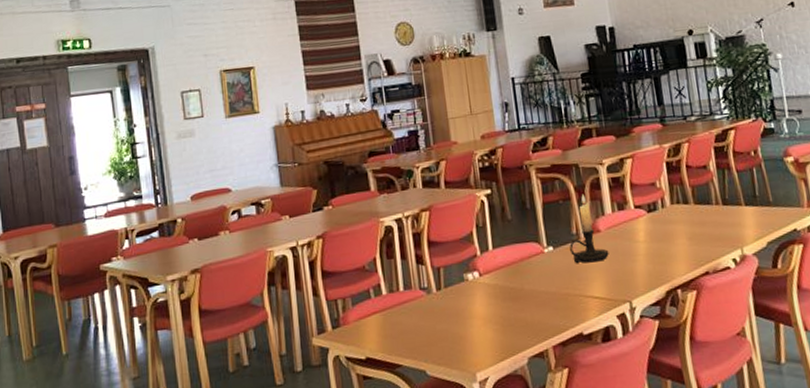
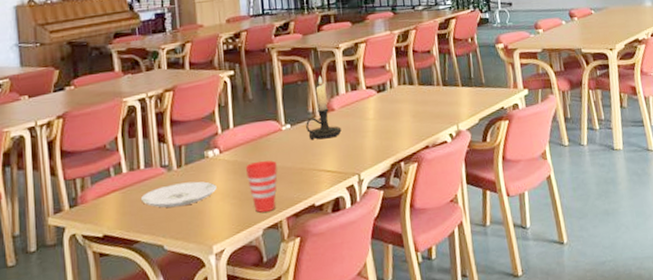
plate: none [401,305,478,332] -> present [140,181,217,208]
cup: none [506,284,541,340] -> present [245,160,278,213]

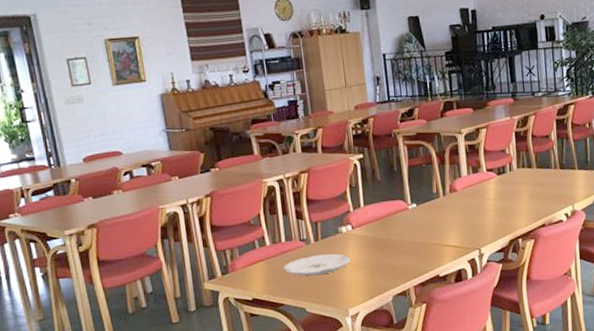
cup: present [245,160,278,213] -> none [375,235,405,282]
candle holder: present [306,75,342,140] -> none [430,158,464,218]

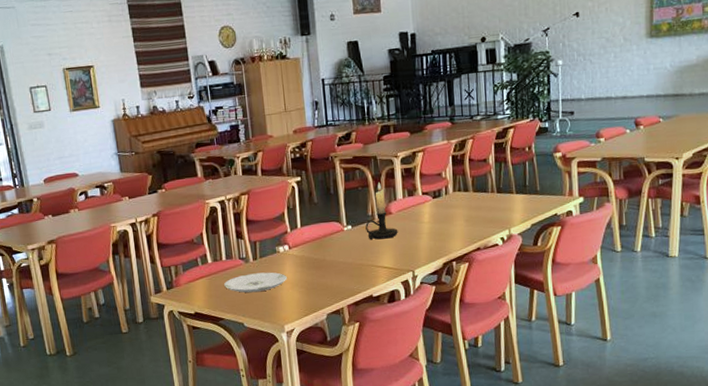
candle holder: none [430,158,464,218] -> present [365,182,398,240]

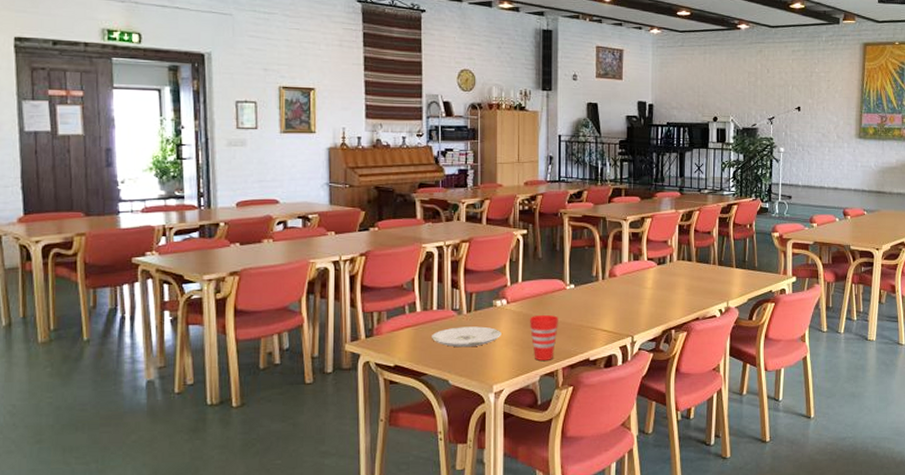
cup: none [311,256,340,300] -> present [529,314,558,361]
candle holder: present [365,182,398,240] -> none [589,243,621,301]

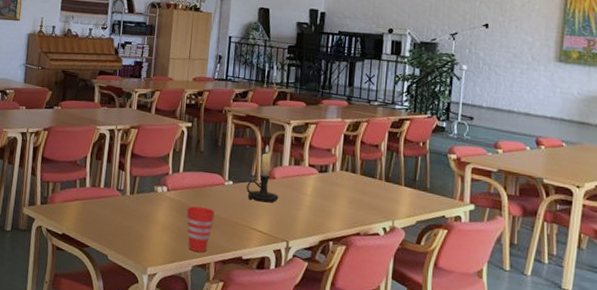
plate: present [431,326,502,348] -> none [96,206,160,228]
candle holder: none [589,243,621,301] -> present [246,144,279,203]

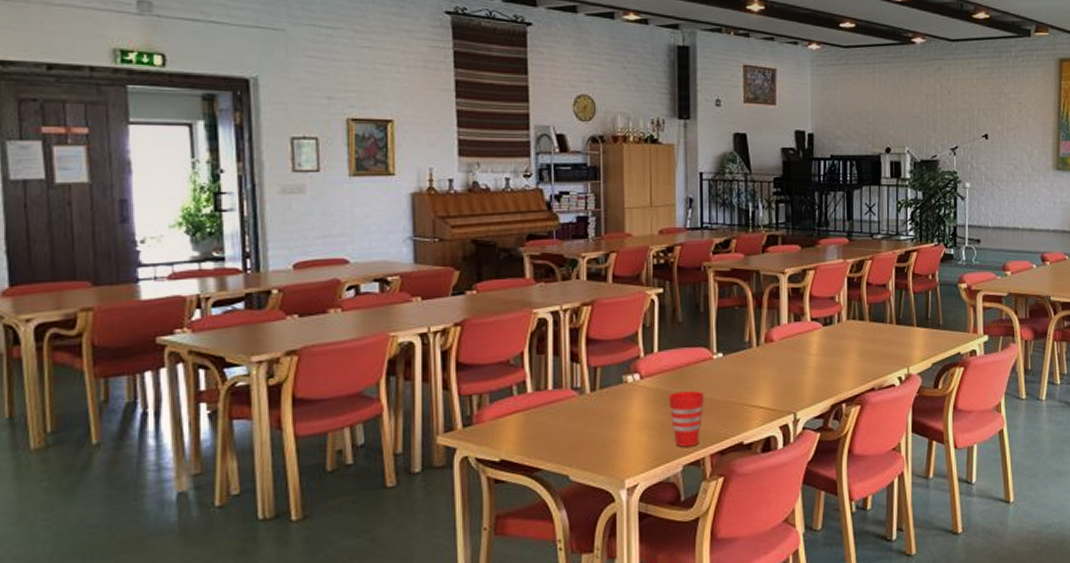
candle holder: present [246,144,279,203] -> none [740,301,780,372]

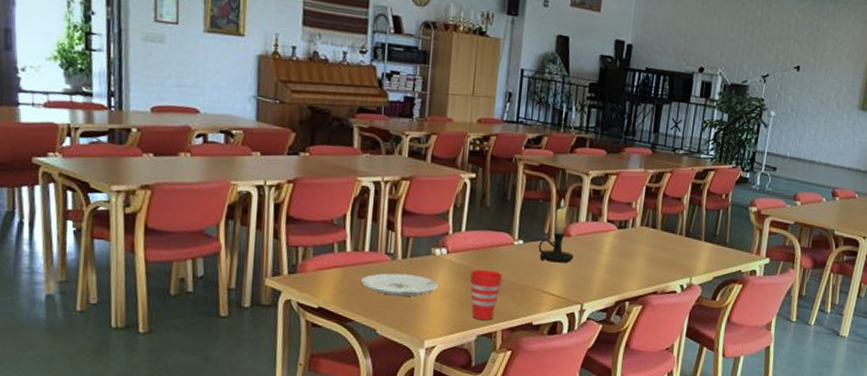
plate: none [545,408,634,435] -> present [360,273,438,297]
candle holder: none [740,301,780,372] -> present [538,198,574,263]

